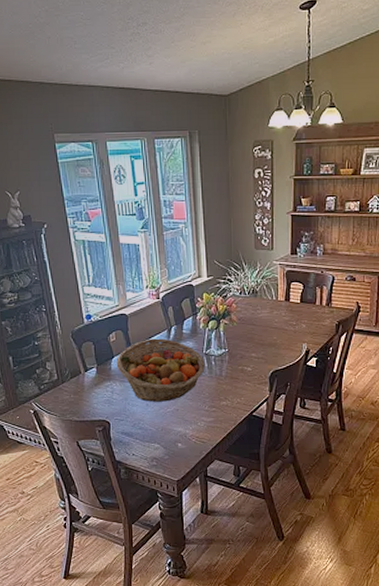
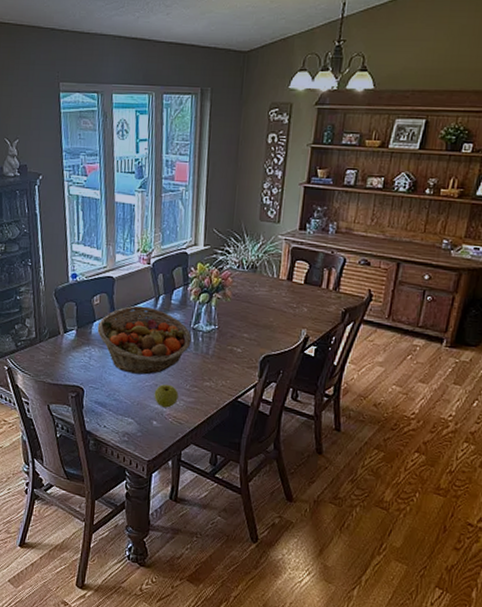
apple: none [176,409,199,430] -> present [154,384,179,408]

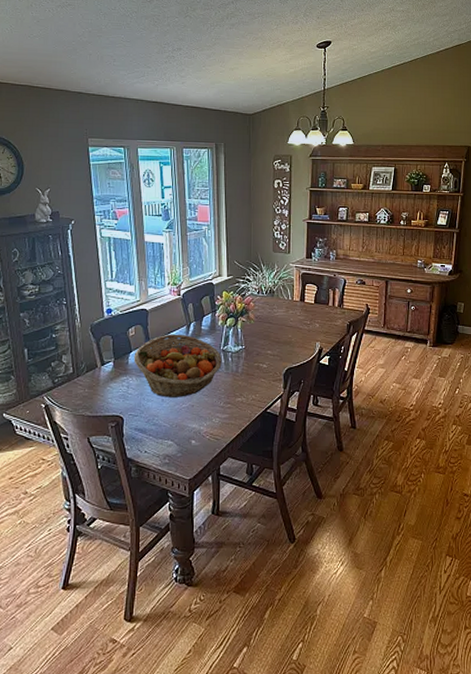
apple: present [154,384,179,408] -> none [191,405,214,426]

